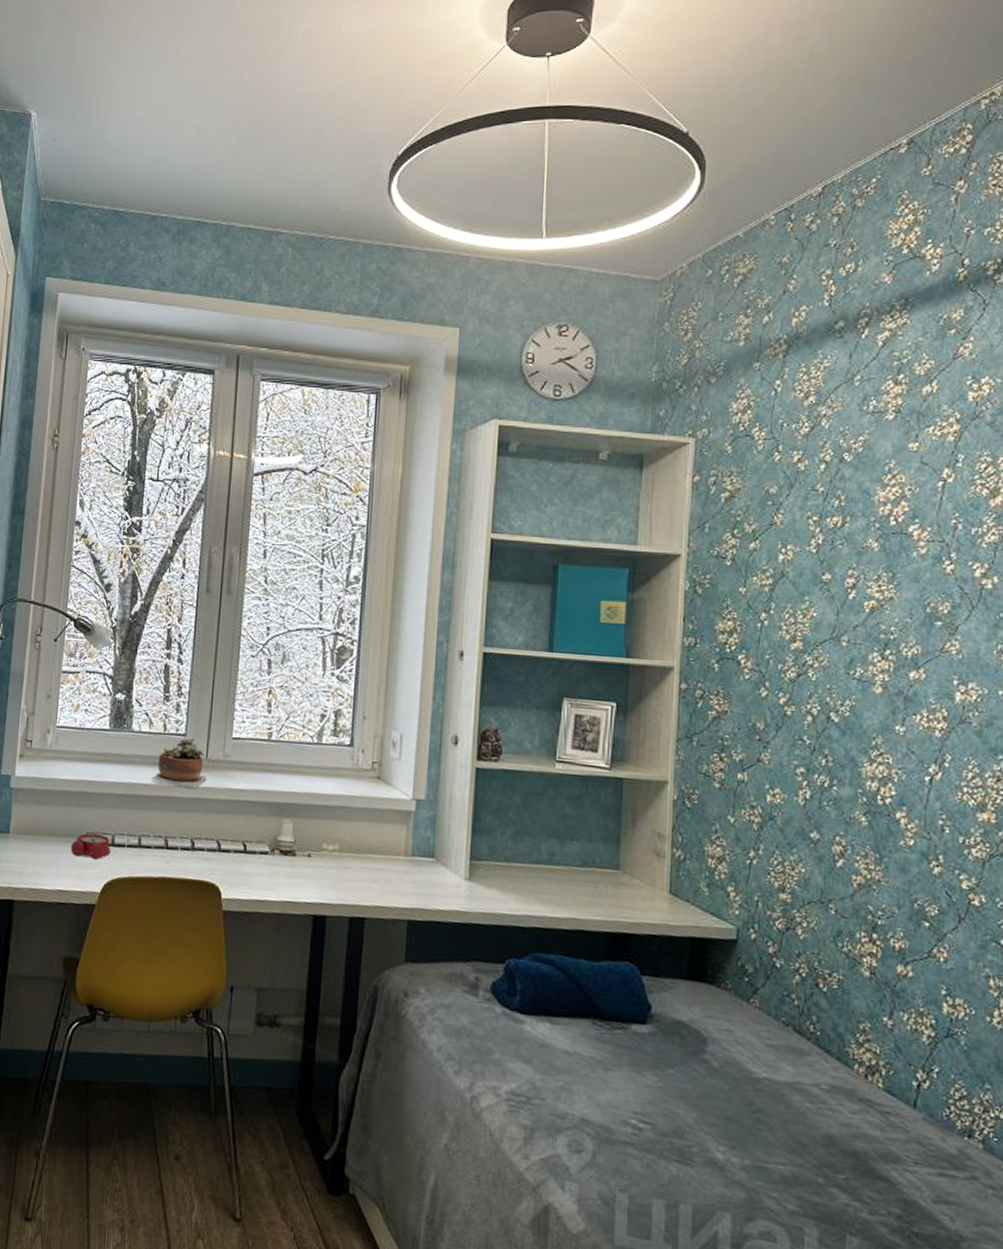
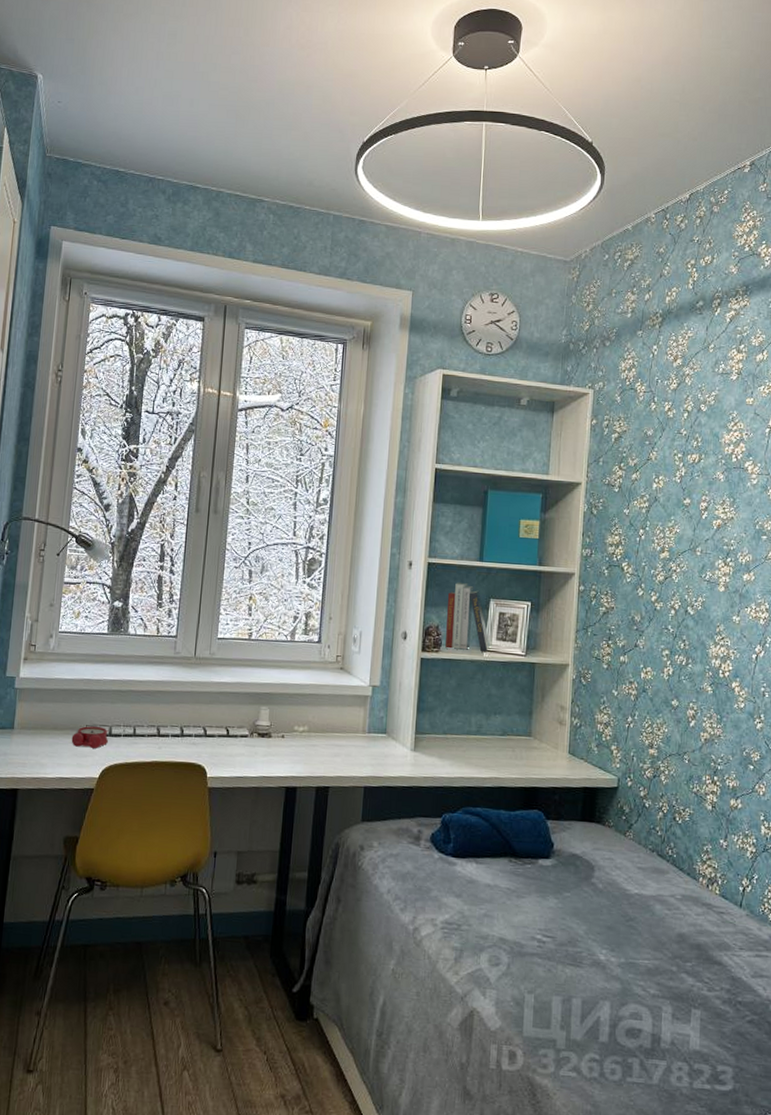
succulent plant: present [151,738,207,789] -> none [145,639,195,684]
books: none [507,676,563,763] -> present [445,582,490,652]

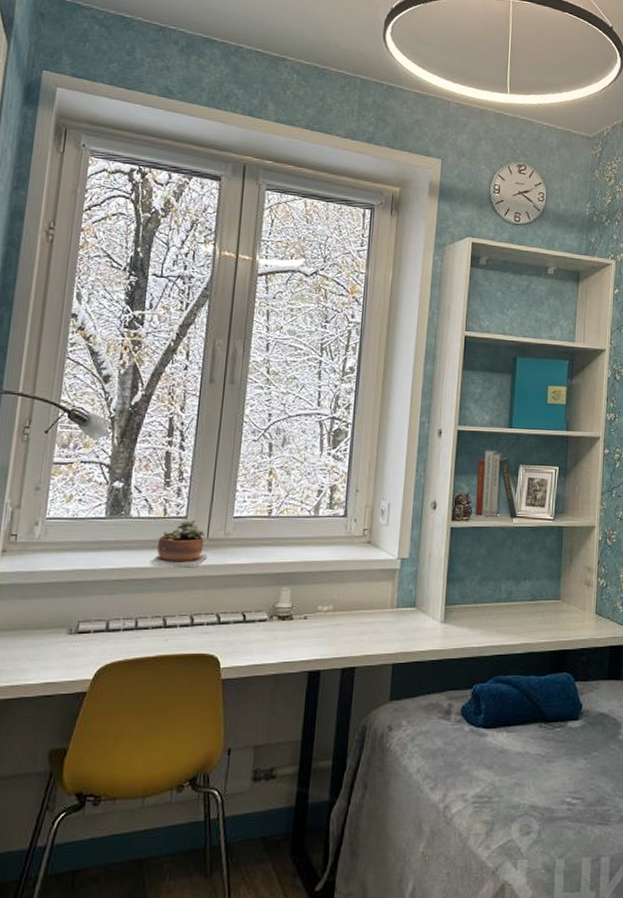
alarm clock: present [71,726,110,748] -> none [59,622,107,646]
succulent plant: none [145,639,195,684] -> present [149,520,208,568]

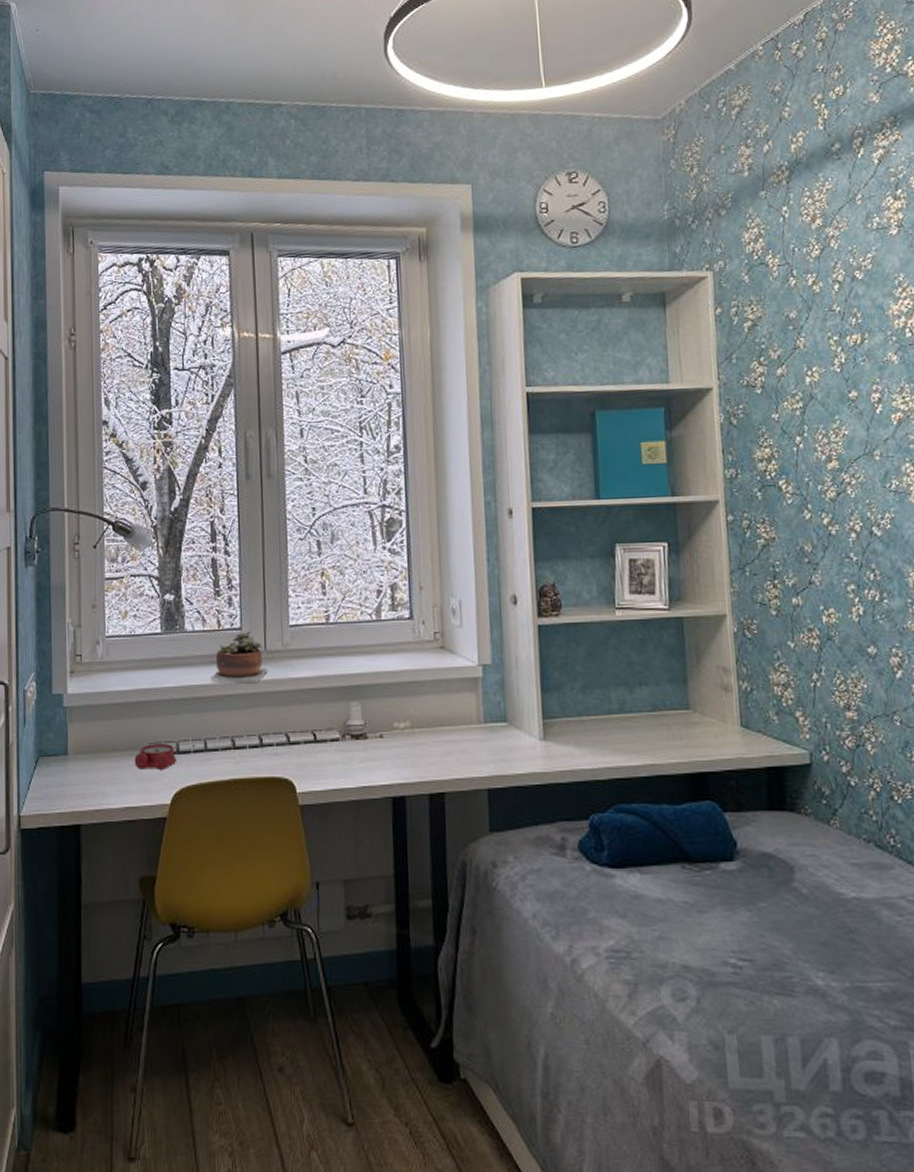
alarm clock: none [59,622,107,646] -> present [134,744,177,769]
books: present [475,449,519,519] -> none [561,526,622,611]

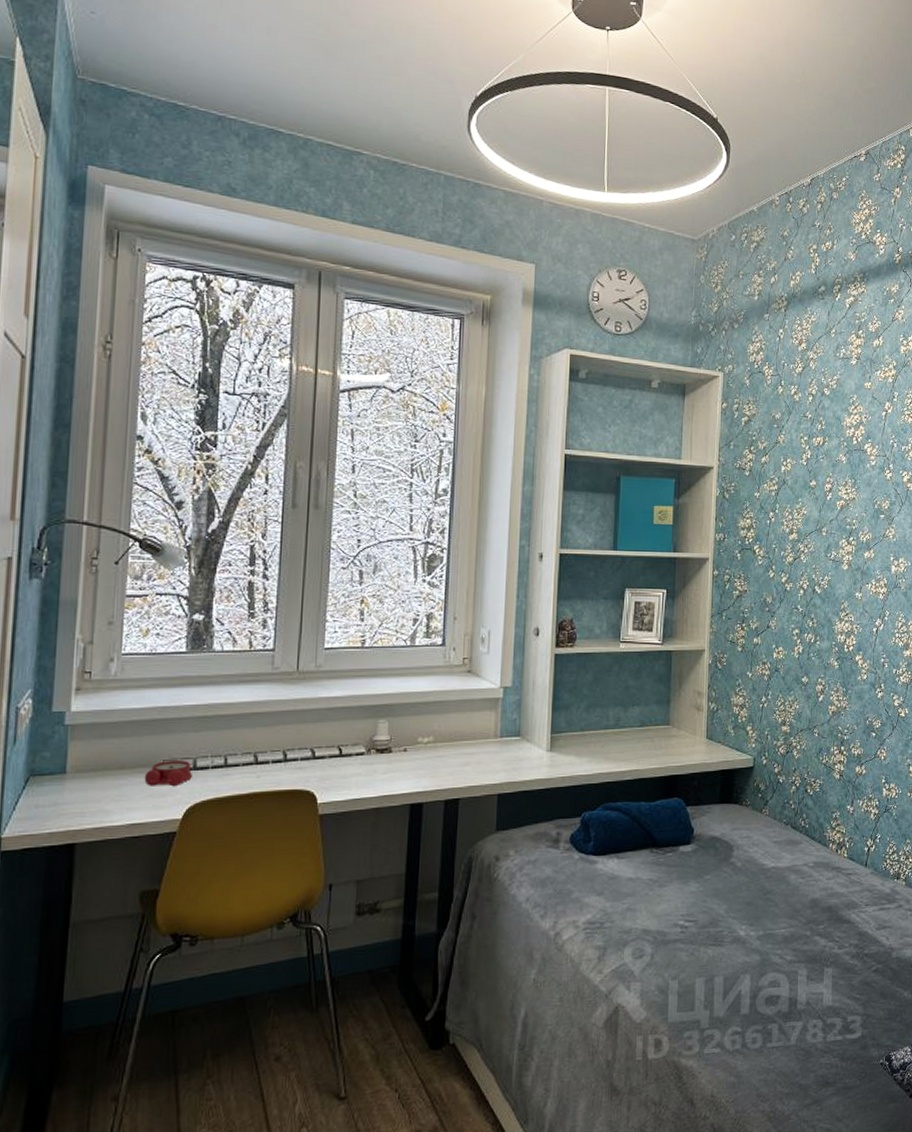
succulent plant: present [210,632,268,684] -> none [236,653,299,702]

